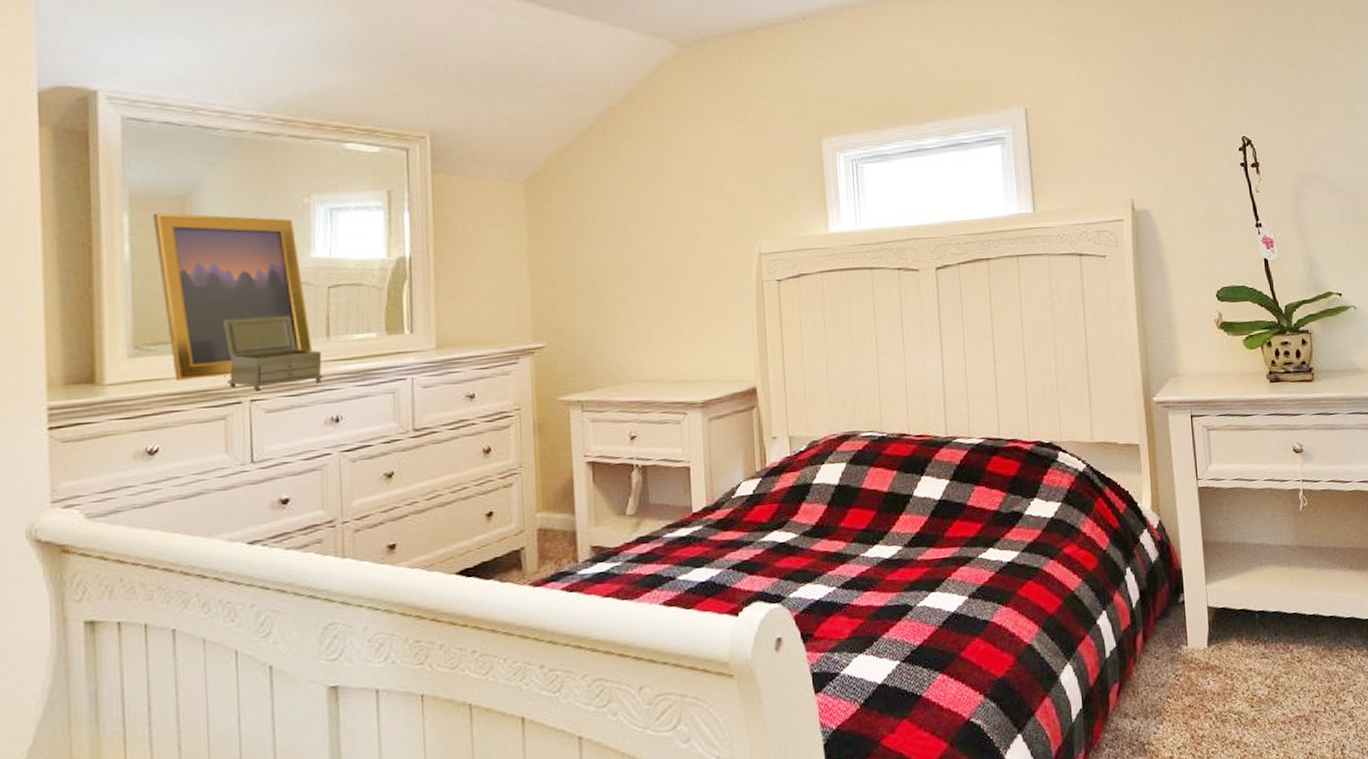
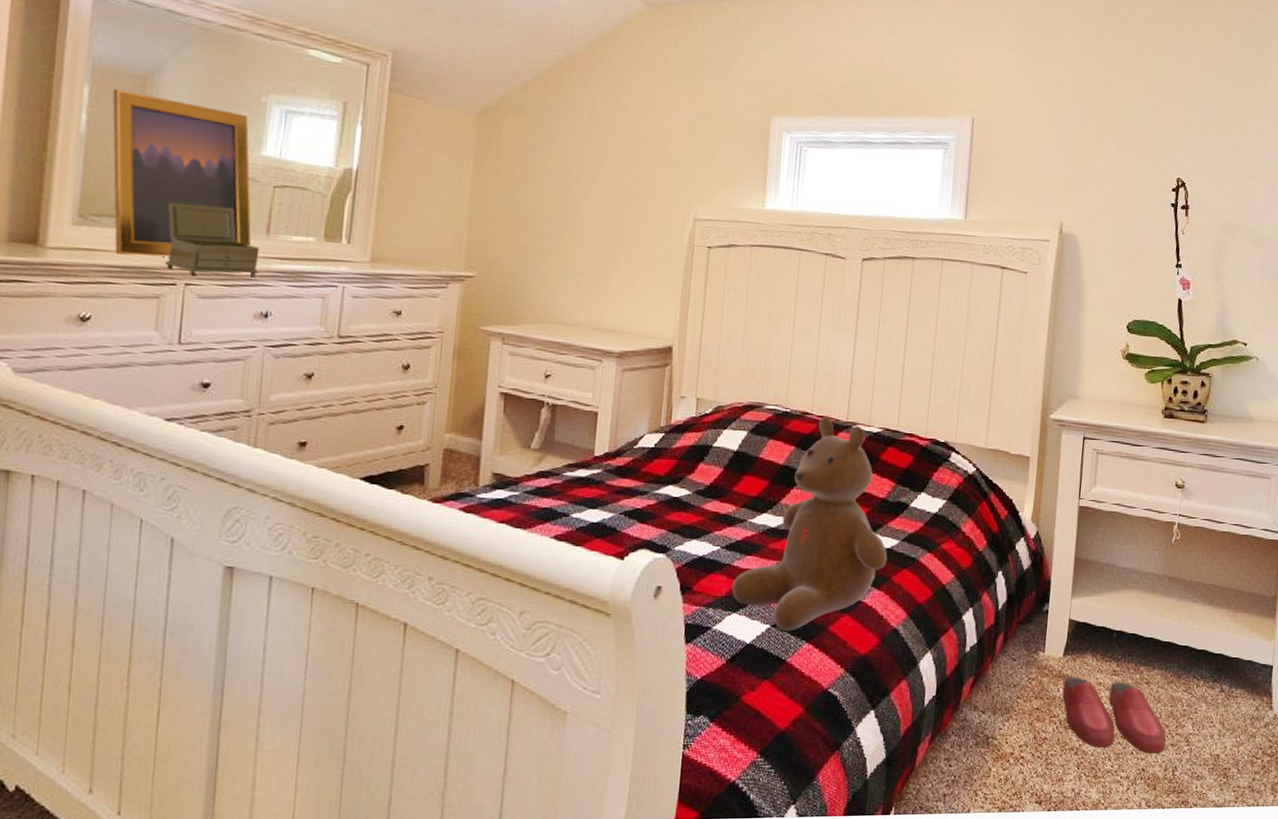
stuffed bear: none [854,434,1010,665] -> present [731,416,888,632]
slippers: none [1213,664,1329,737] -> present [1063,676,1166,753]

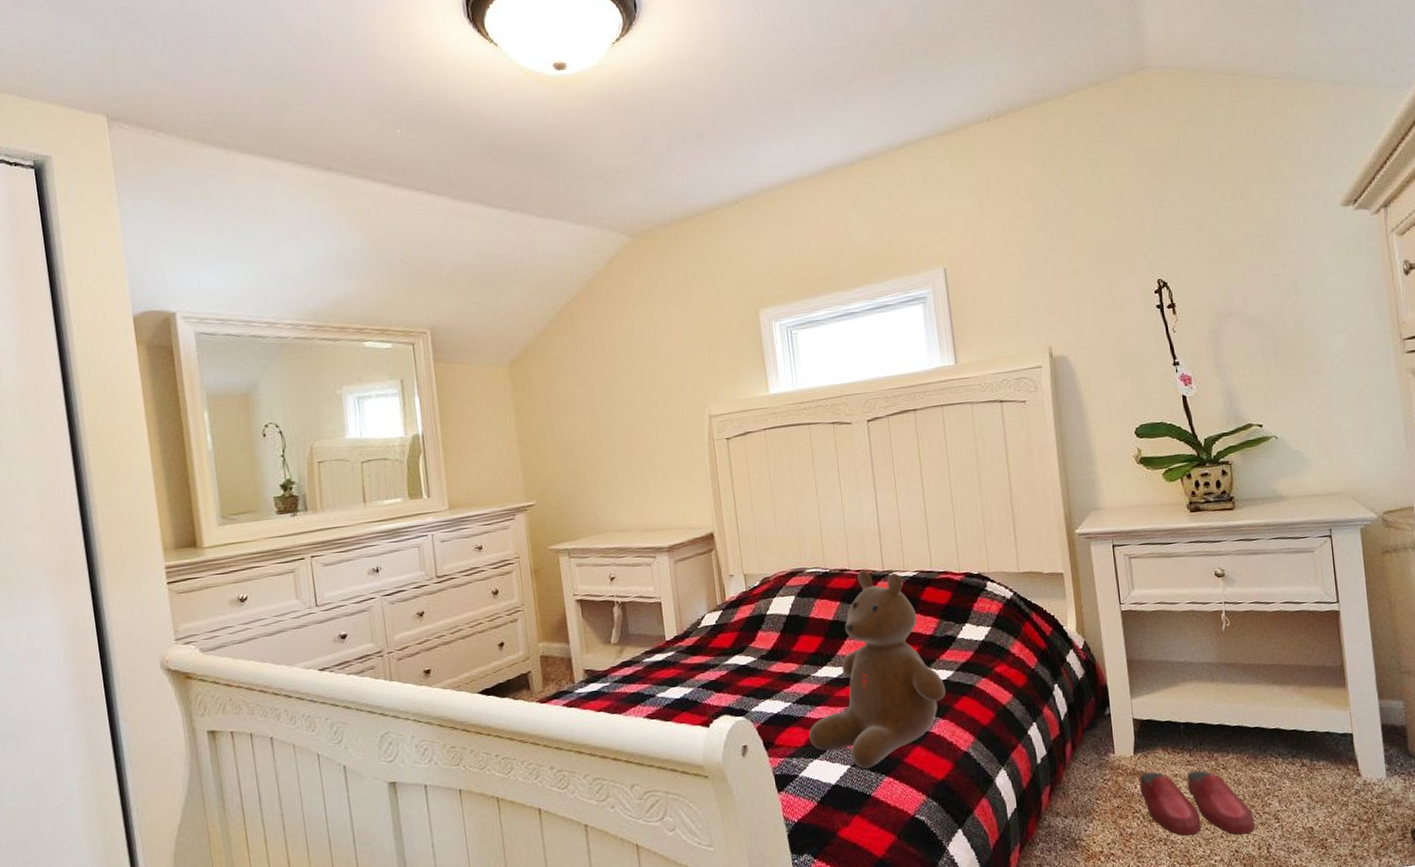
picture frame: present [112,88,252,257] -> none [226,408,354,543]
jewelry box: present [164,201,260,276] -> none [285,486,364,549]

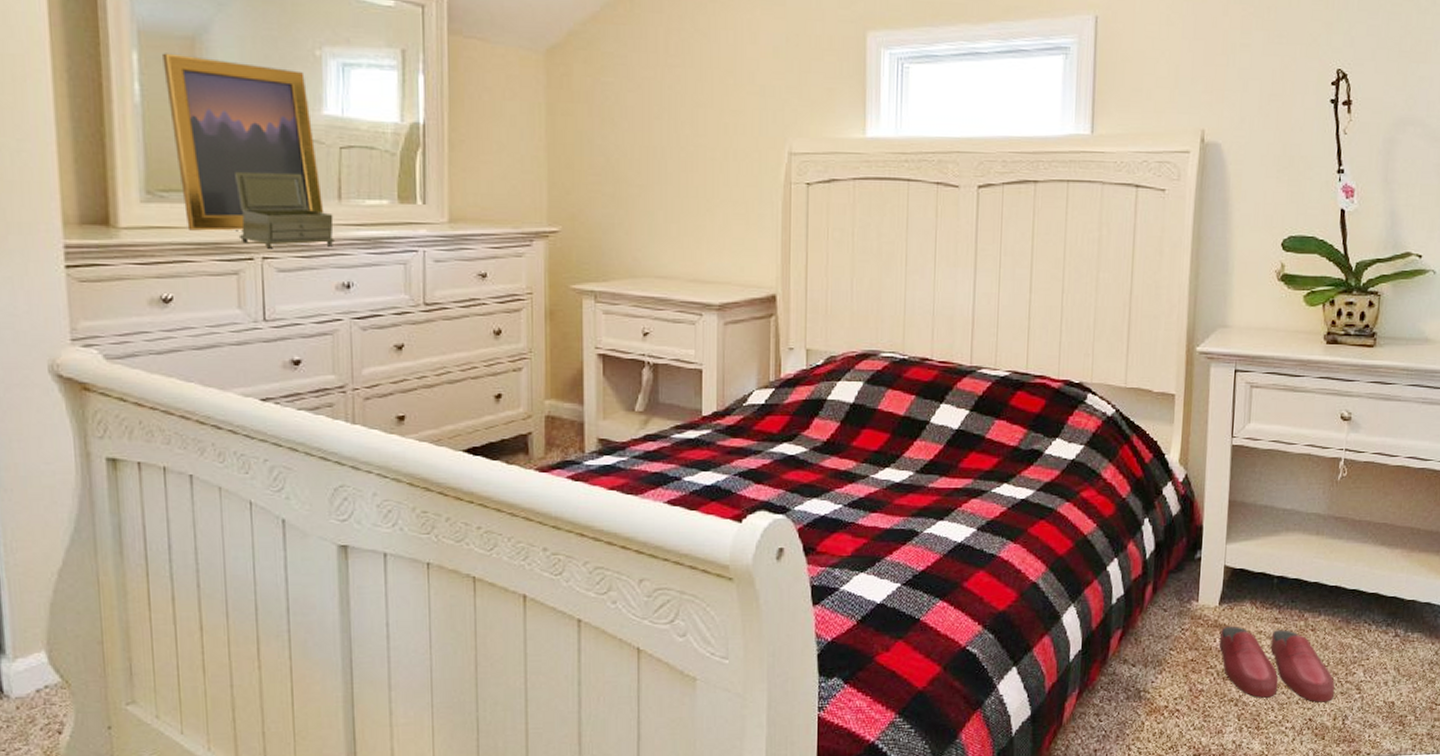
picture frame: none [226,408,354,543] -> present [163,53,324,231]
jewelry box: none [285,486,364,549] -> present [235,171,334,249]
stuffed bear: present [808,569,946,769] -> none [857,361,1023,590]

